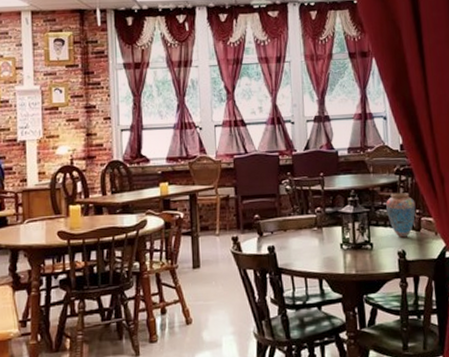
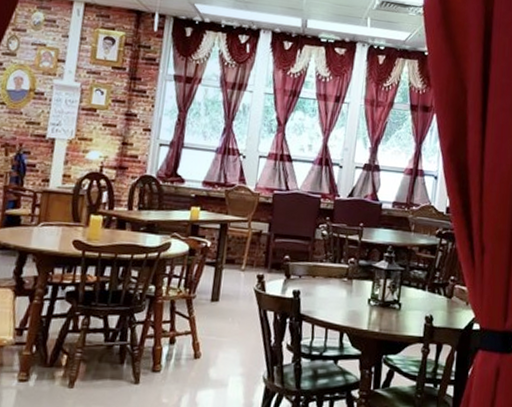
vase: present [386,193,416,238] -> none [421,256,452,303]

